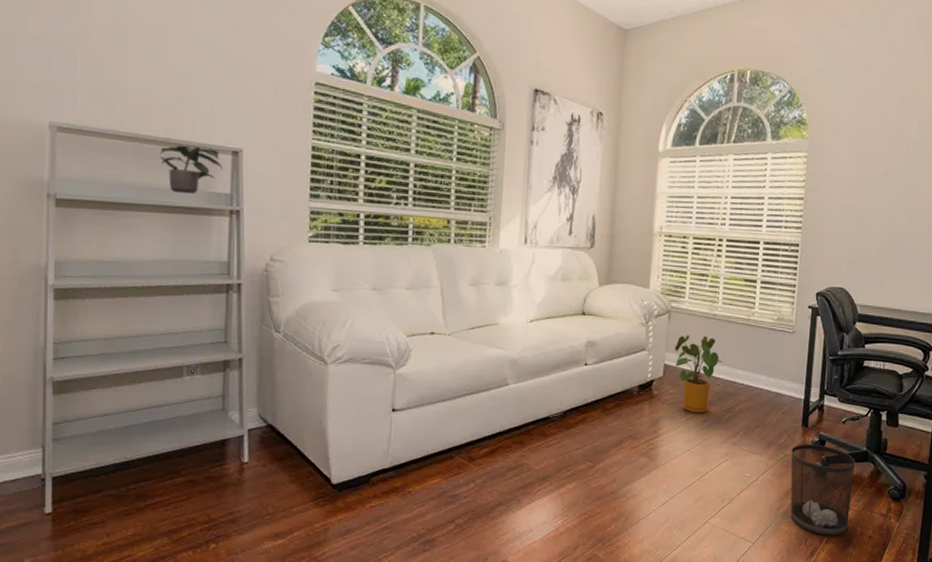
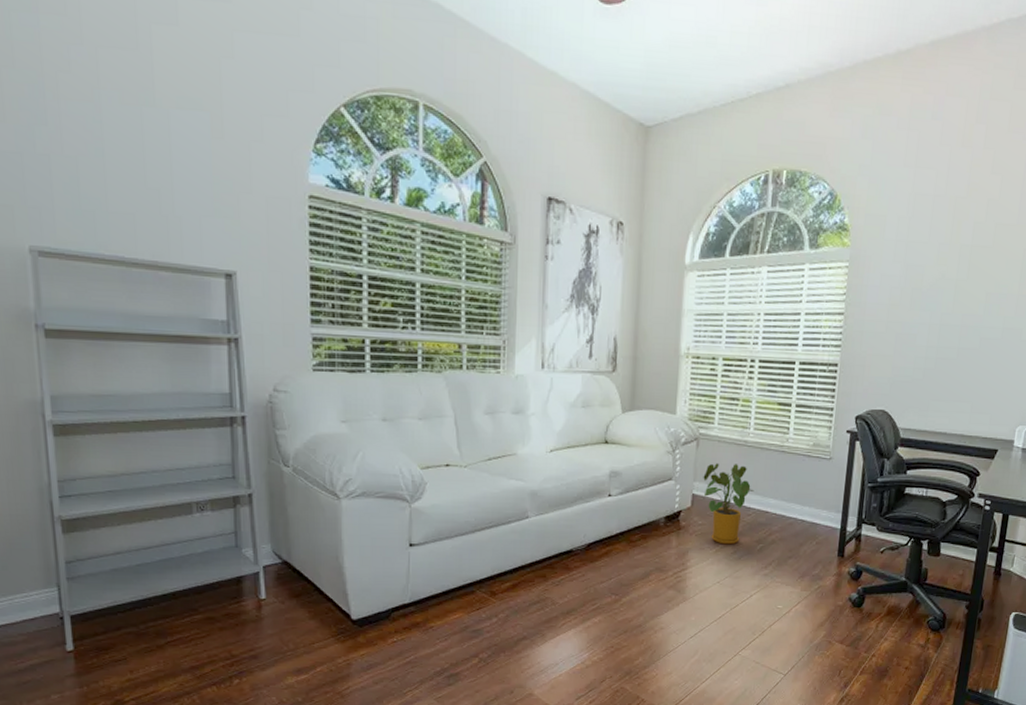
potted plant: present [160,145,222,195] -> none [149,268,216,322]
waste bin: present [790,444,855,536] -> none [824,574,893,667]

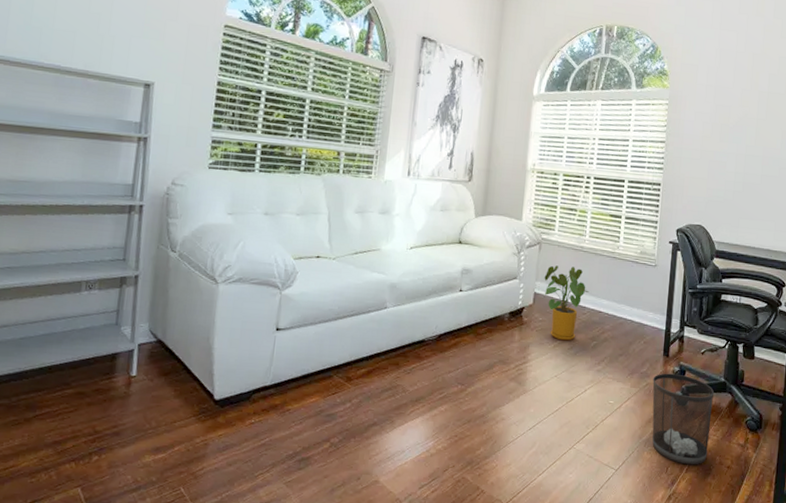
waste bin: none [824,574,893,667] -> present [652,373,714,465]

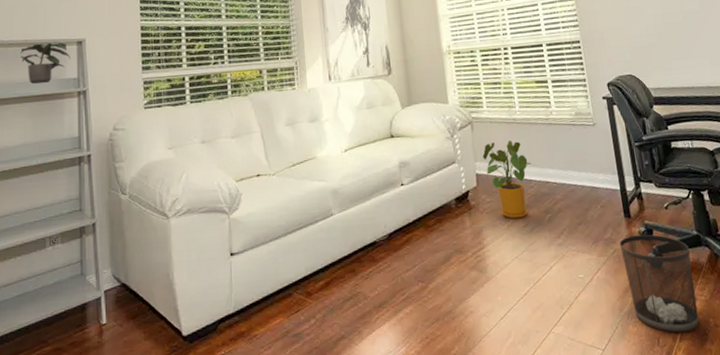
potted plant: none [78,77,135,122] -> present [20,42,70,84]

